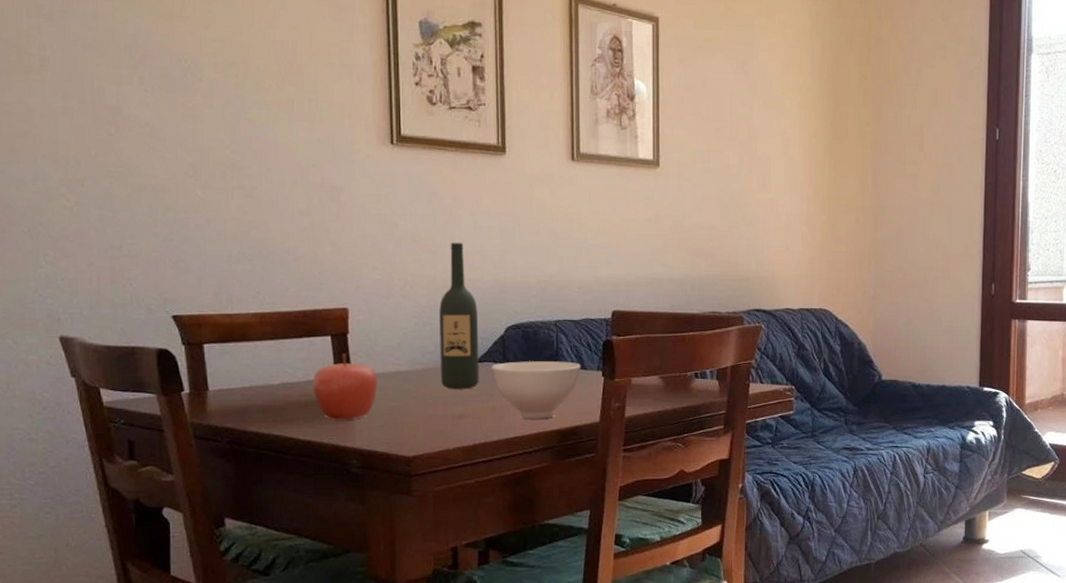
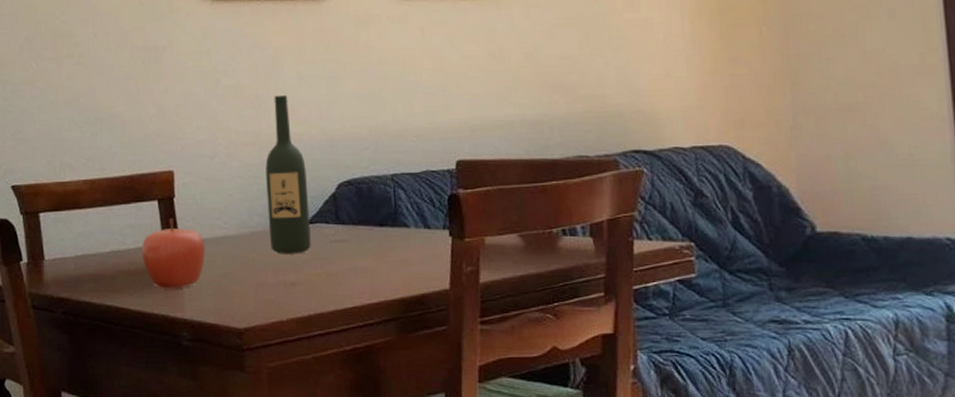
bowl: present [491,361,581,419] -> none [323,220,424,286]

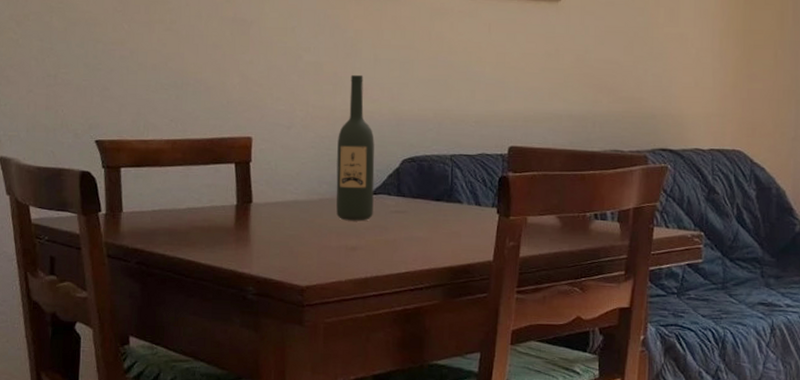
fruit: present [141,218,206,289] -> none [215,181,276,246]

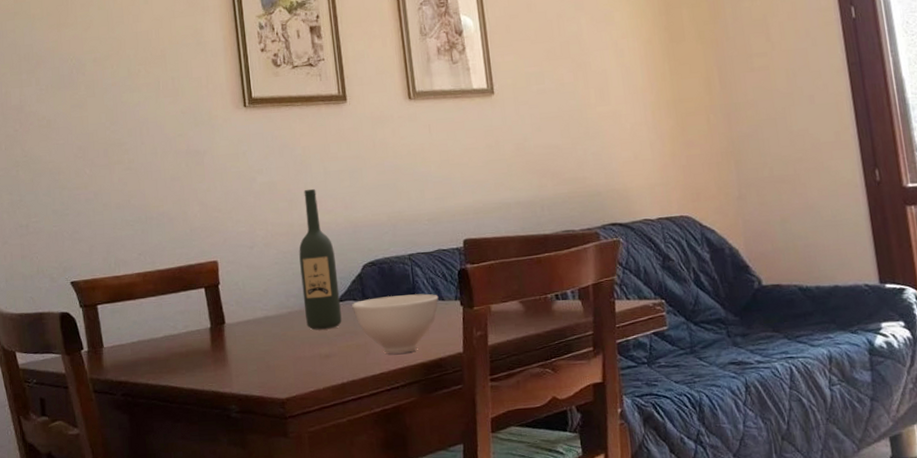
bowl: none [385,195,476,255] -> present [352,293,439,354]

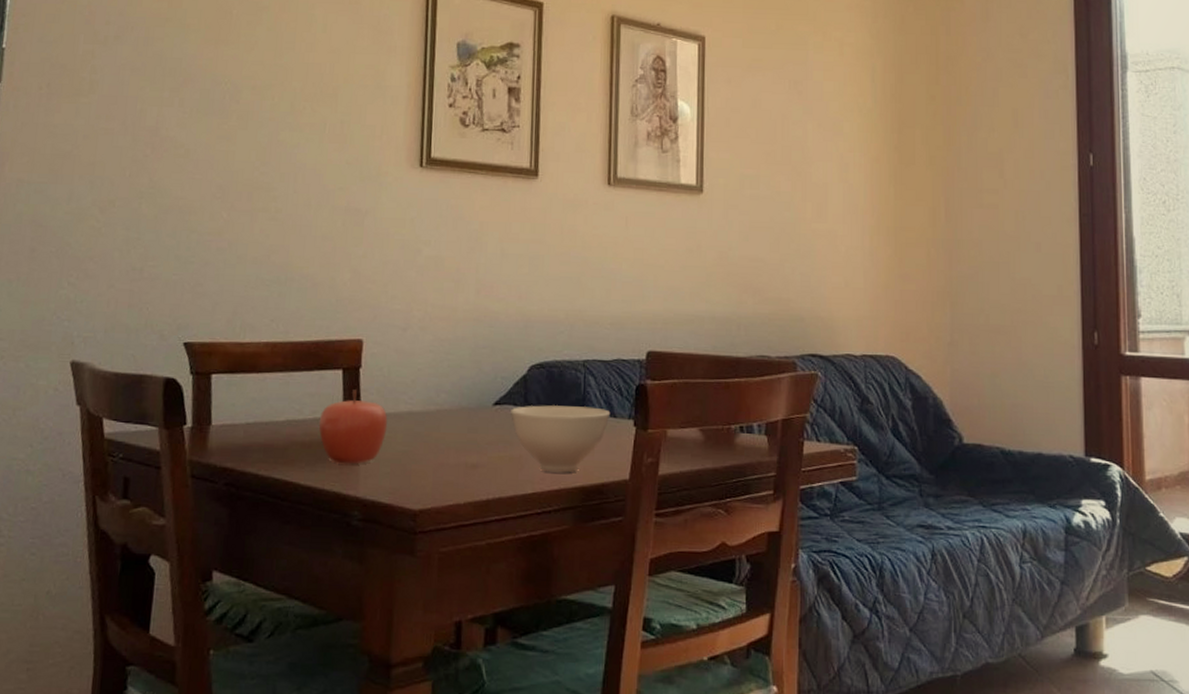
fruit: none [191,303,249,367] -> present [318,389,388,464]
wine bottle: present [299,188,342,331] -> none [455,270,500,435]

